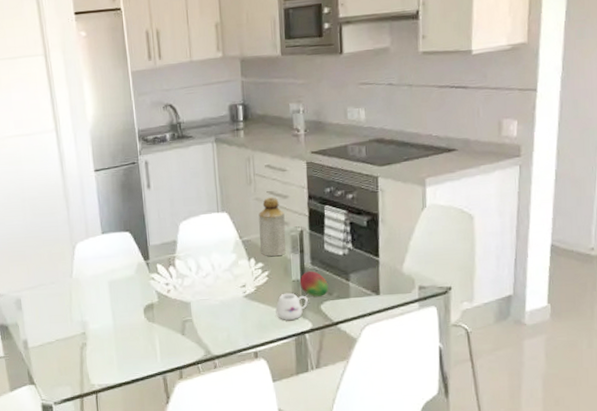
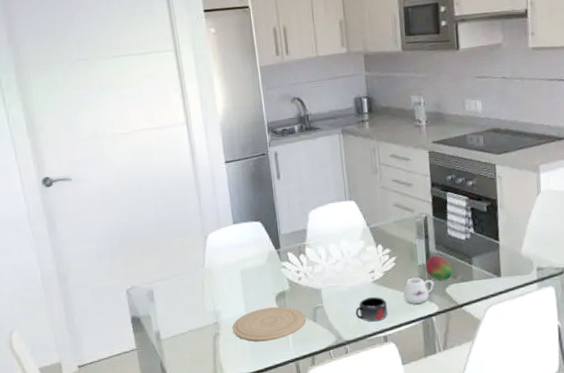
plate: none [99,318,175,354] -> present [232,306,307,342]
mug: none [225,311,259,337] -> present [355,296,388,322]
bottle: present [258,197,286,257] -> none [384,185,411,243]

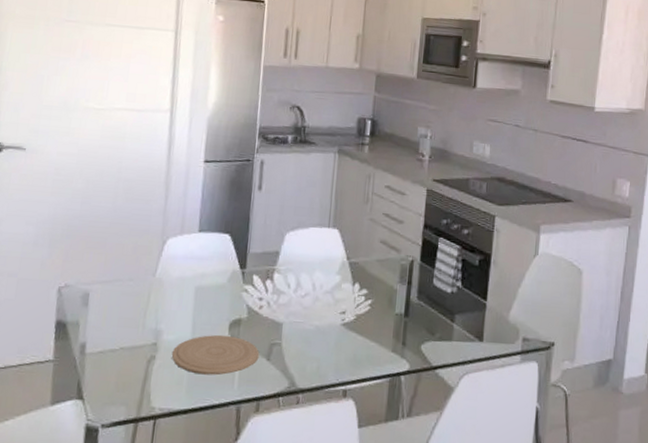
mug: present [355,296,388,322] -> none [316,341,354,372]
mug: present [403,277,434,304] -> none [373,326,409,358]
fruit: present [425,255,453,280] -> none [402,305,432,335]

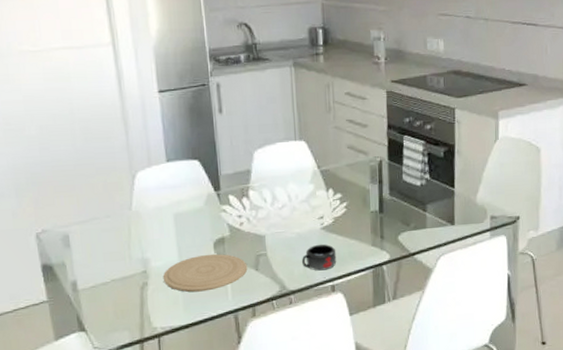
mug: none [316,341,354,372] -> present [302,244,337,271]

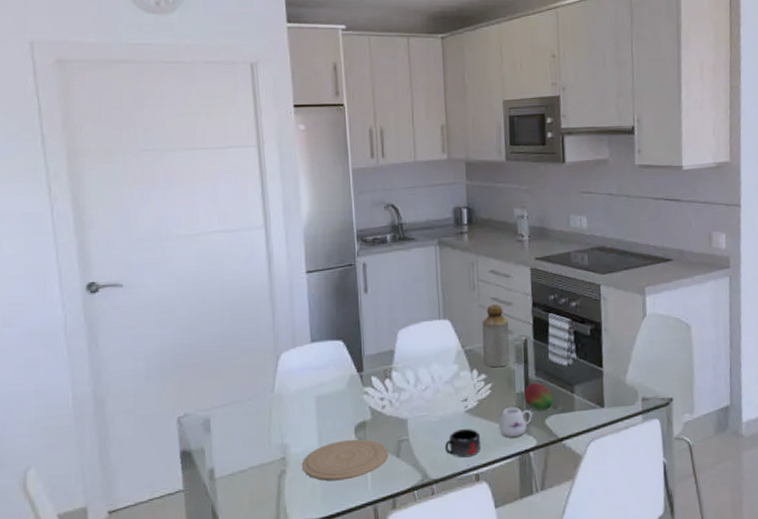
bottle: none [337,125,365,187] -> present [482,303,510,368]
mug: none [353,224,386,252] -> present [499,406,532,437]
fruit: none [378,201,406,228] -> present [524,382,553,411]

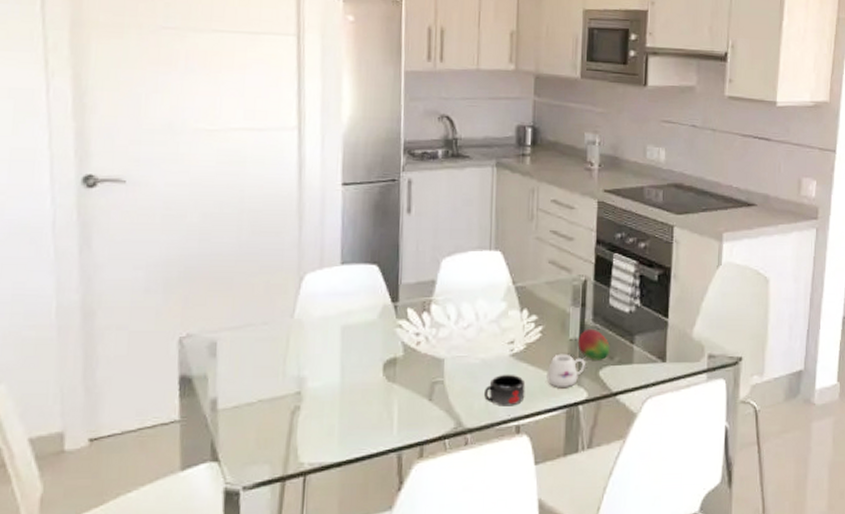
plate: present [301,439,389,481] -> none [318,377,420,422]
bottle: present [482,303,510,368] -> none [535,237,568,309]

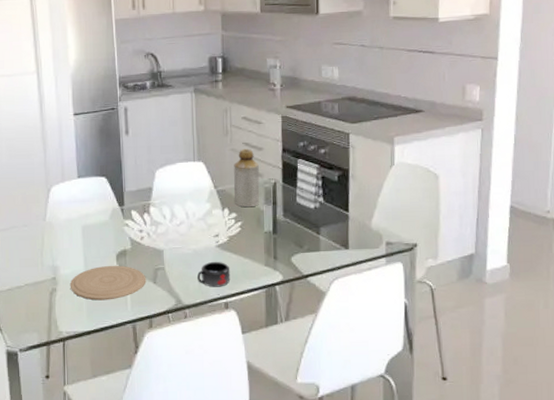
plate: none [318,377,420,422] -> present [69,265,146,301]
bottle: none [535,237,568,309] -> present [234,148,260,208]
mug: present [546,353,585,387] -> none [247,244,279,271]
fruit: present [577,328,610,360] -> none [271,223,299,249]

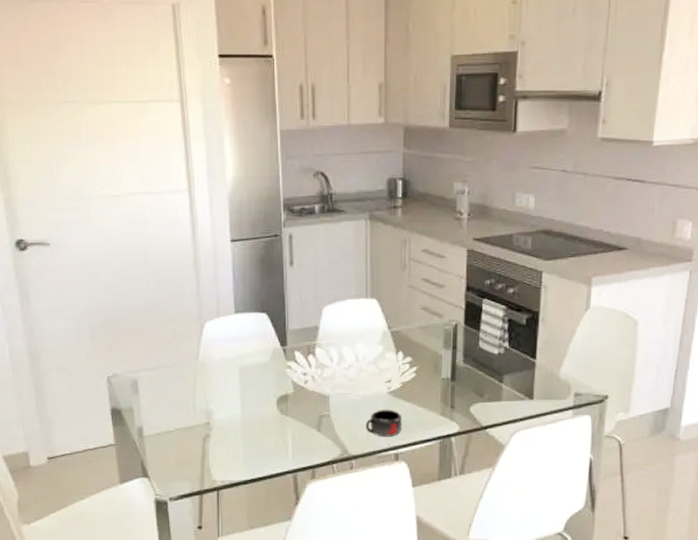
plate: present [69,265,146,301] -> none [225,410,310,448]
bottle: present [234,148,260,208] -> none [409,285,439,351]

